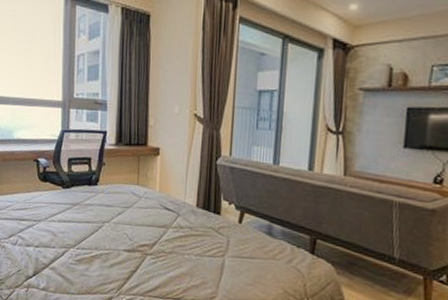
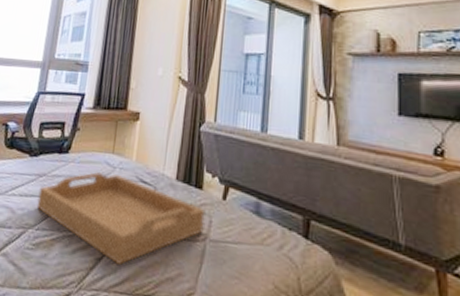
serving tray: none [75,201,224,276] -> present [36,172,205,266]

